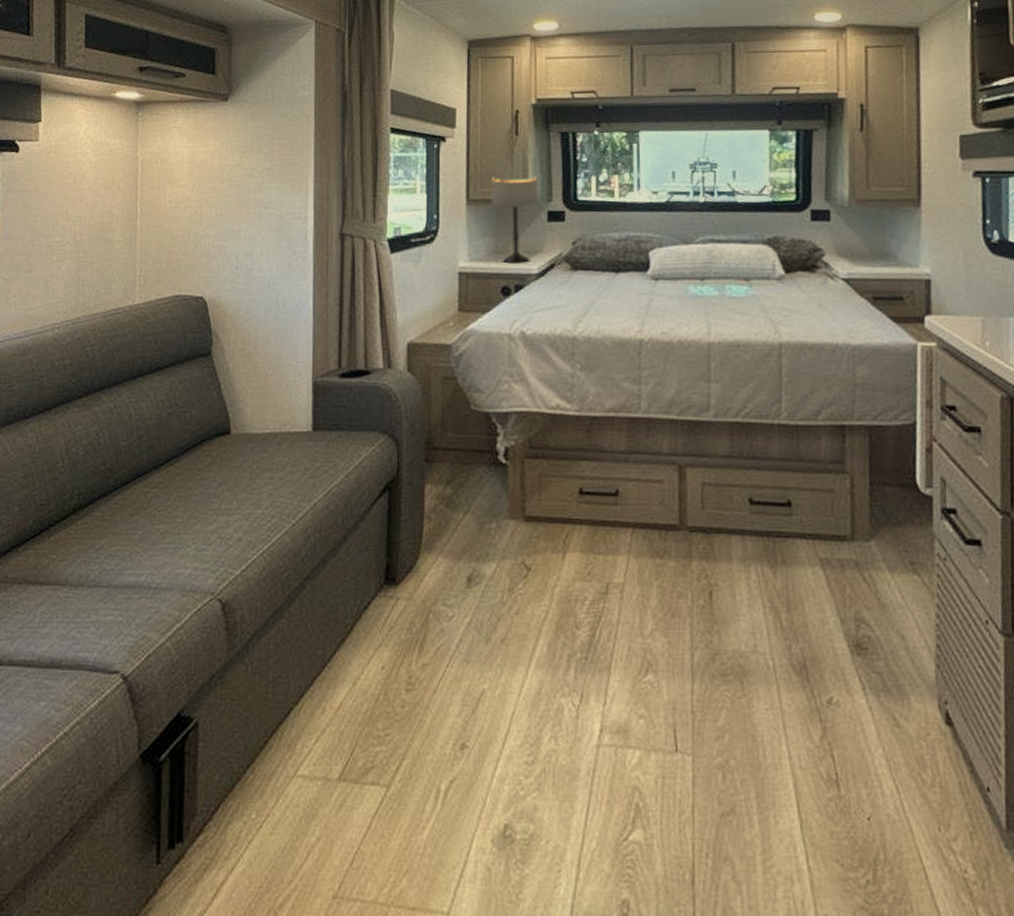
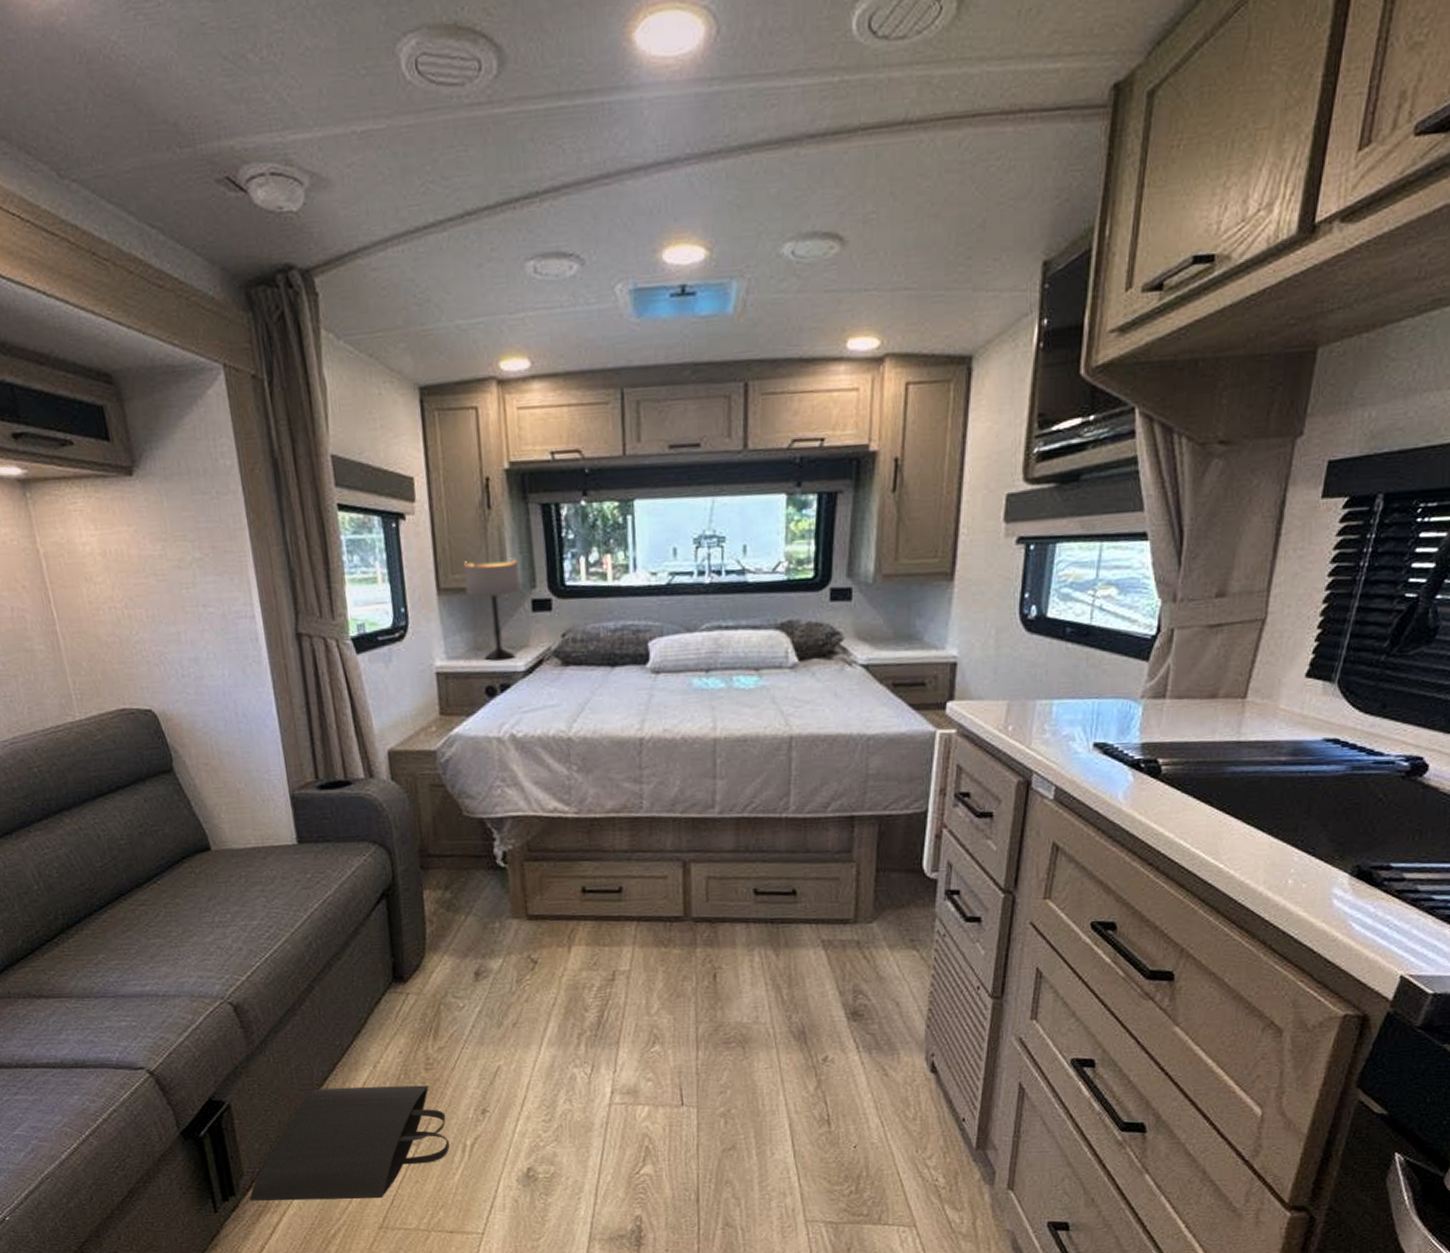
tote bag: none [197,707,422,857] -> present [249,1085,450,1201]

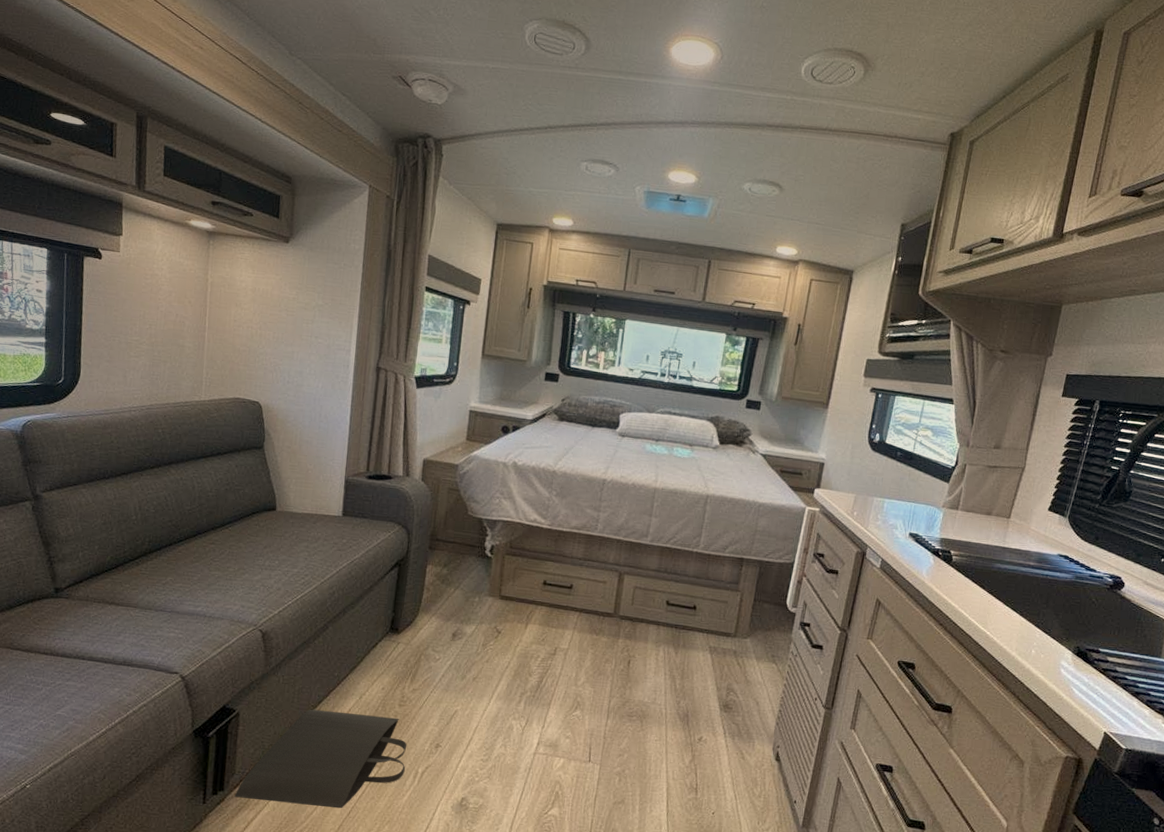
table lamp: present [464,558,522,662] -> none [501,339,541,411]

